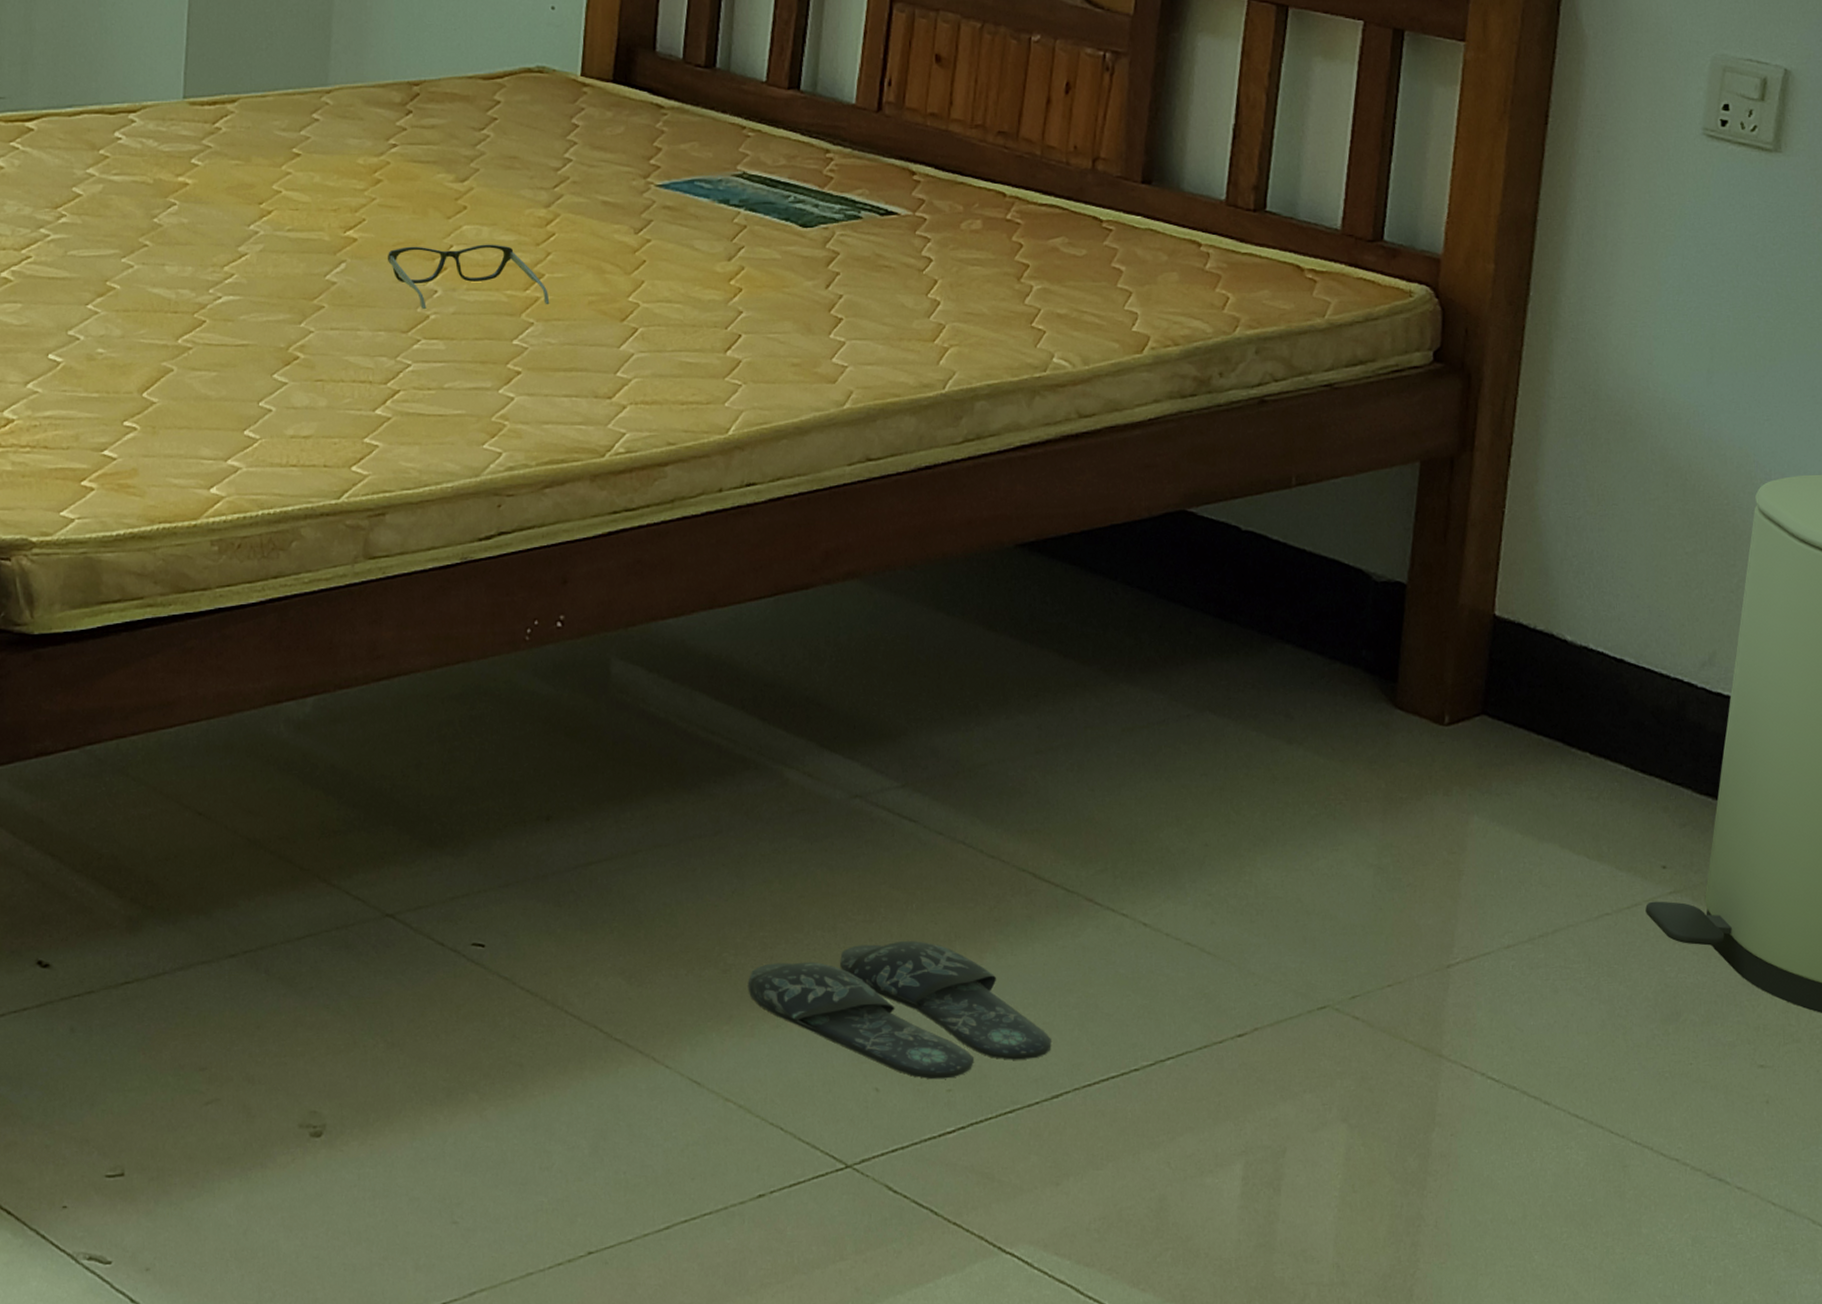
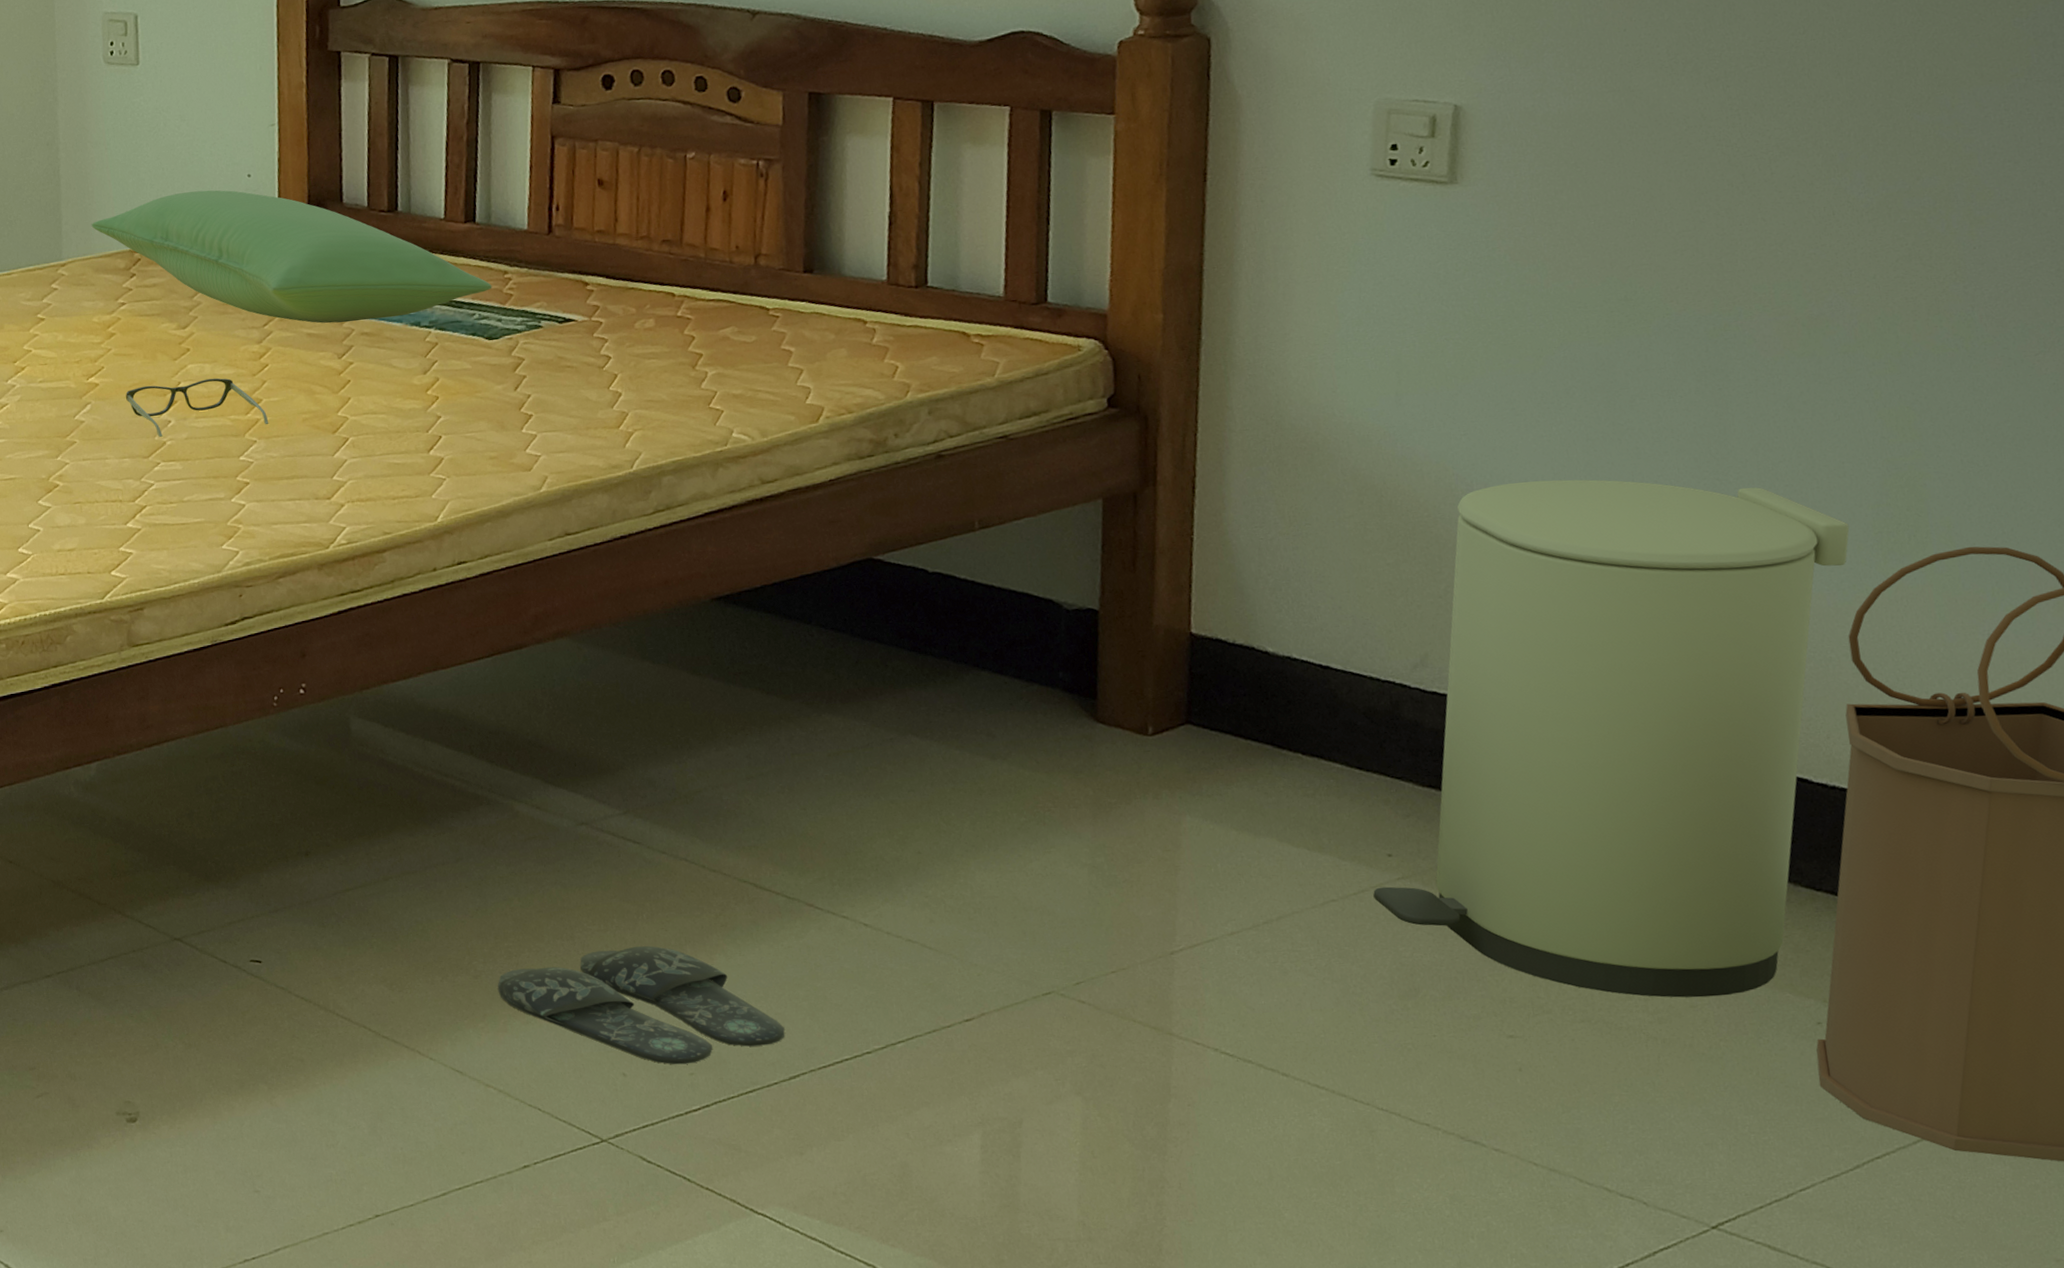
pillow: none [366,20,812,192] -> present [91,190,492,323]

